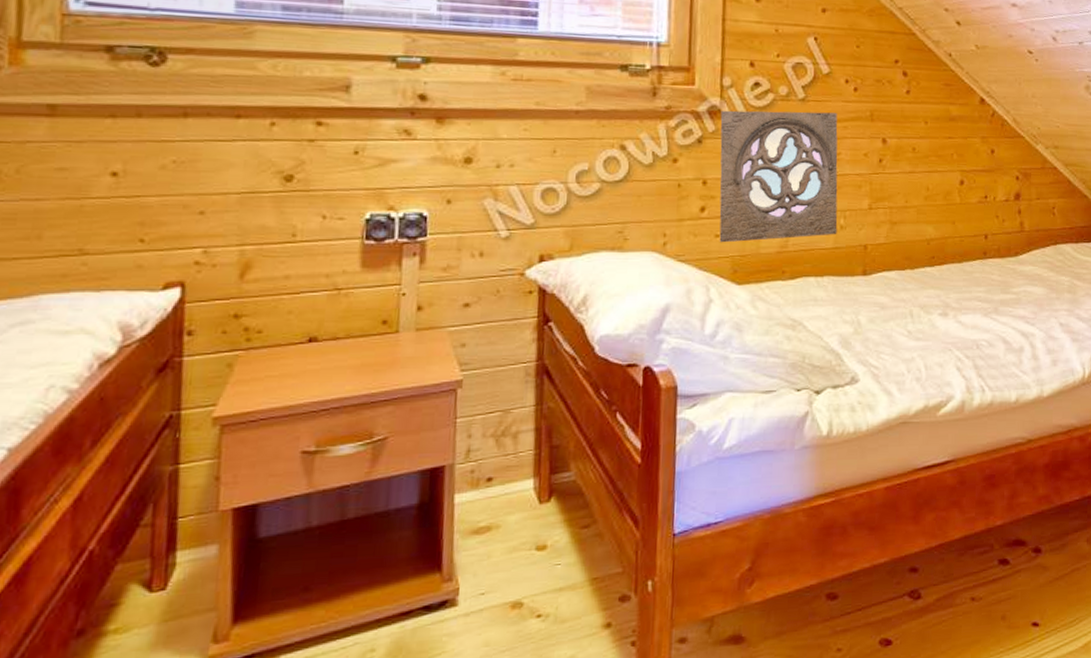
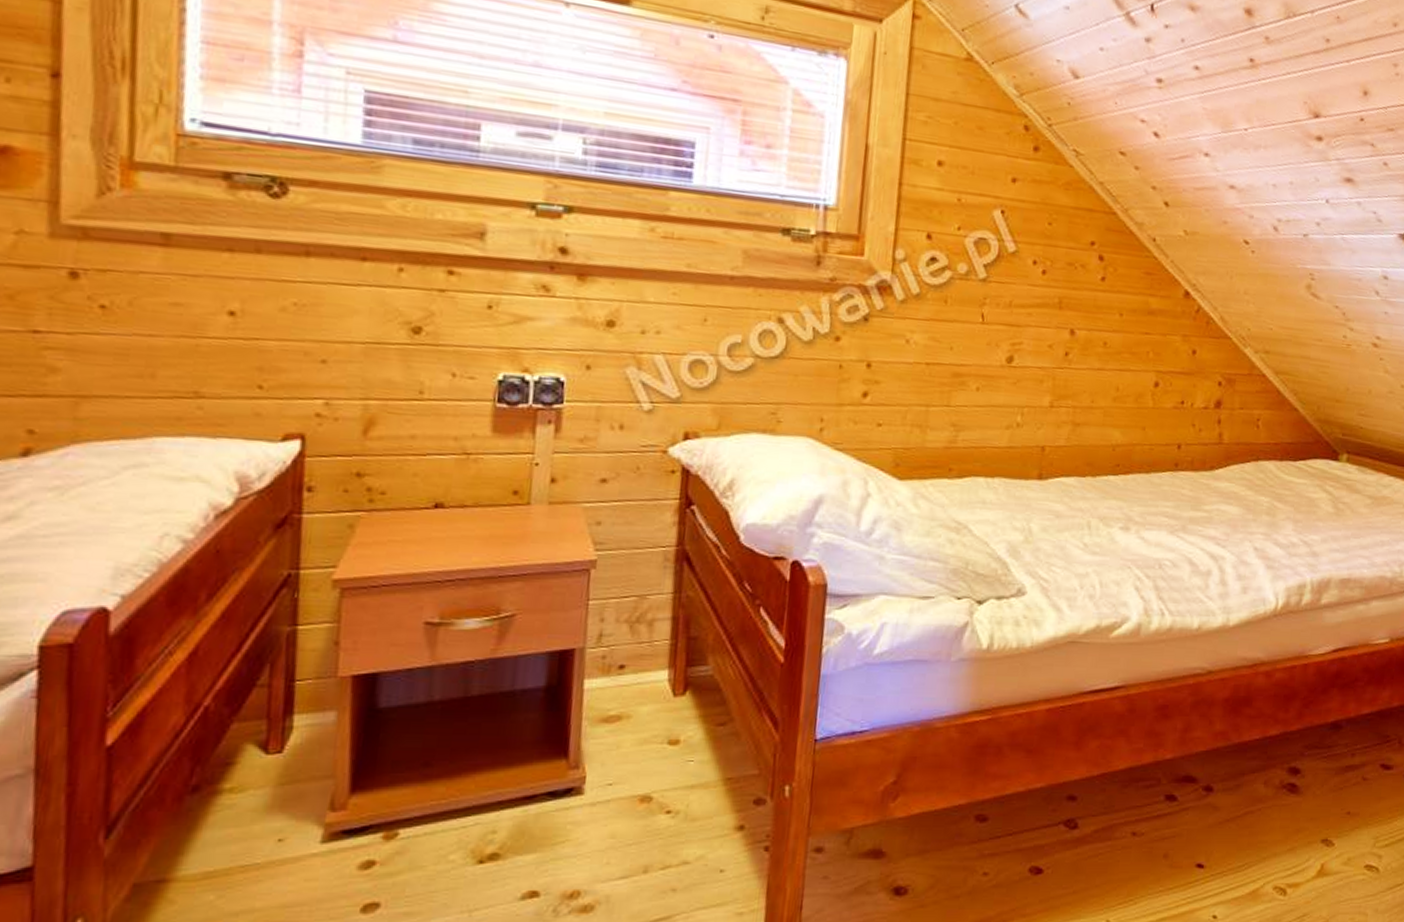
wall ornament: present [719,110,838,243] -> none [881,287,1022,434]

